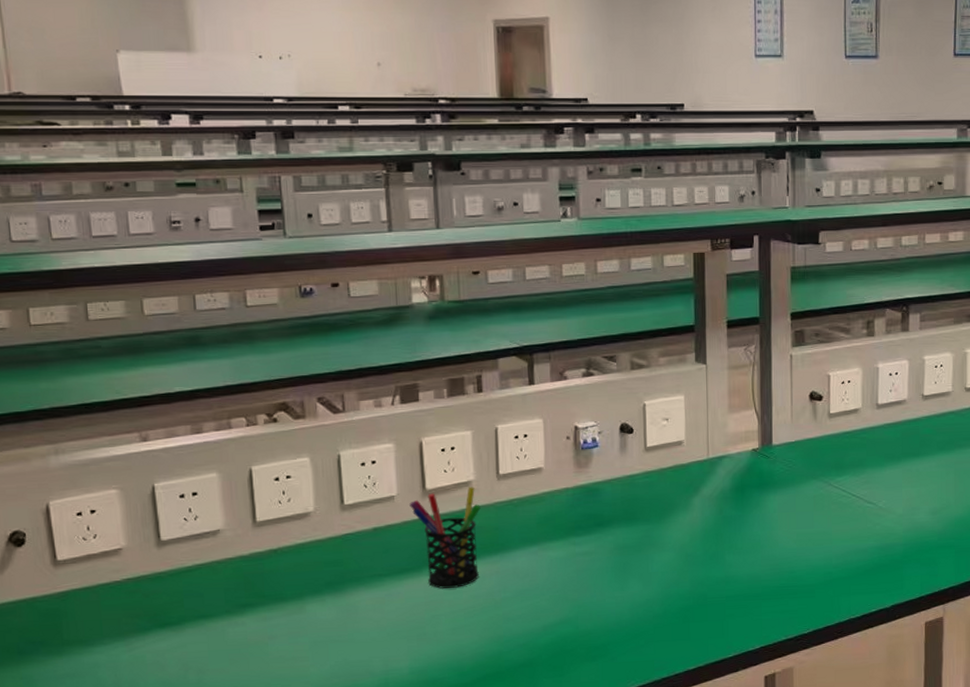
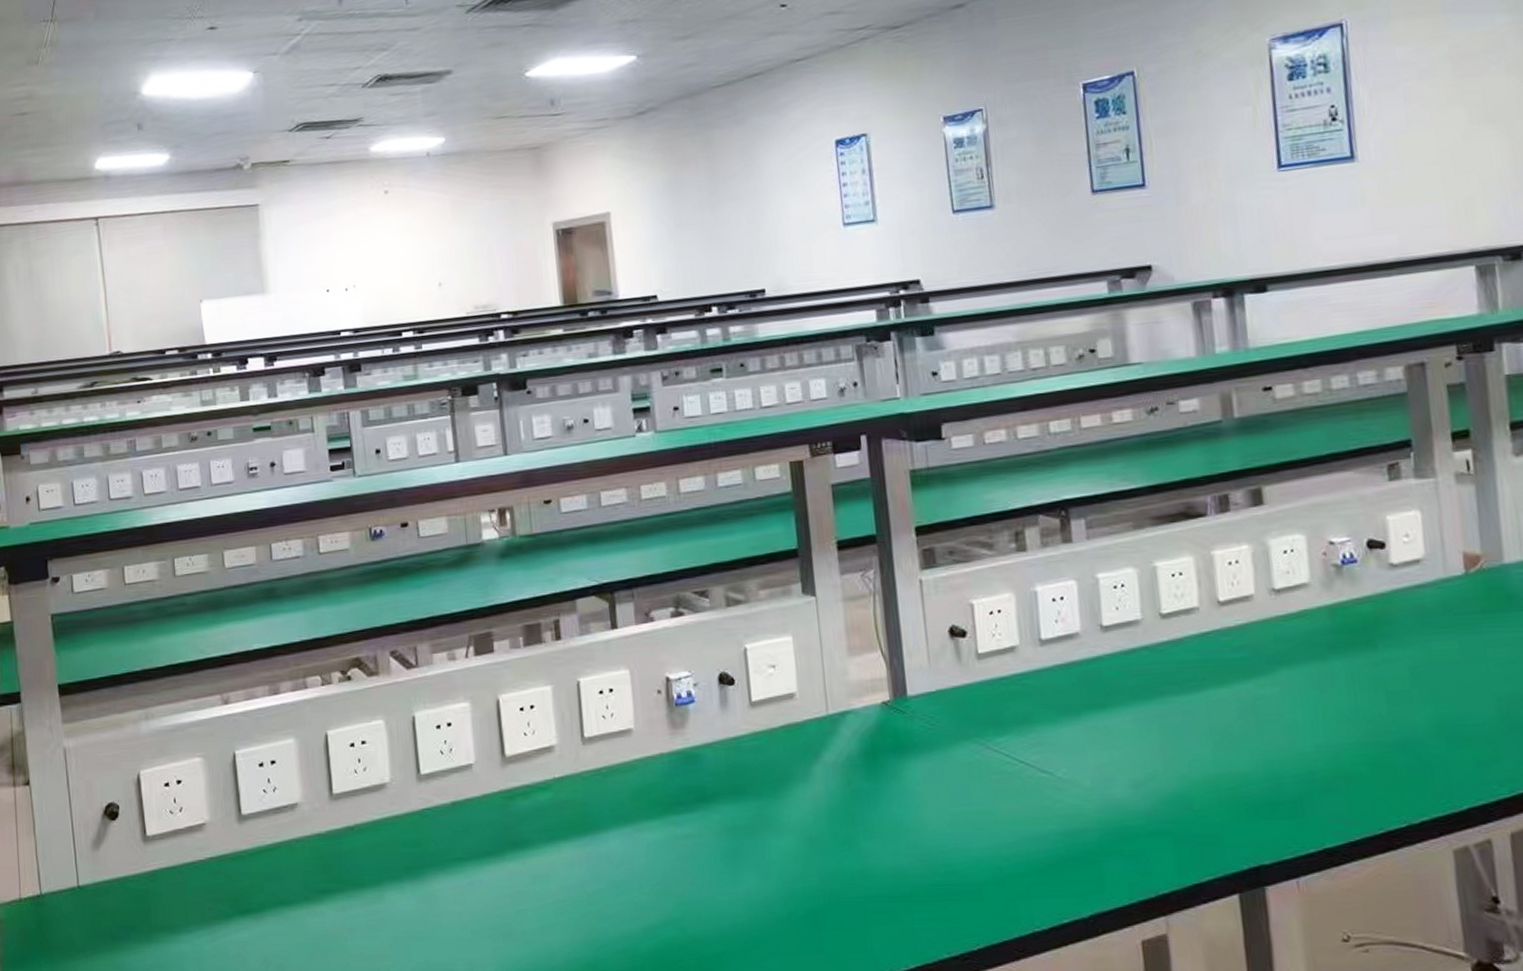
pen holder: present [408,487,481,589] -> none [487,752,568,877]

